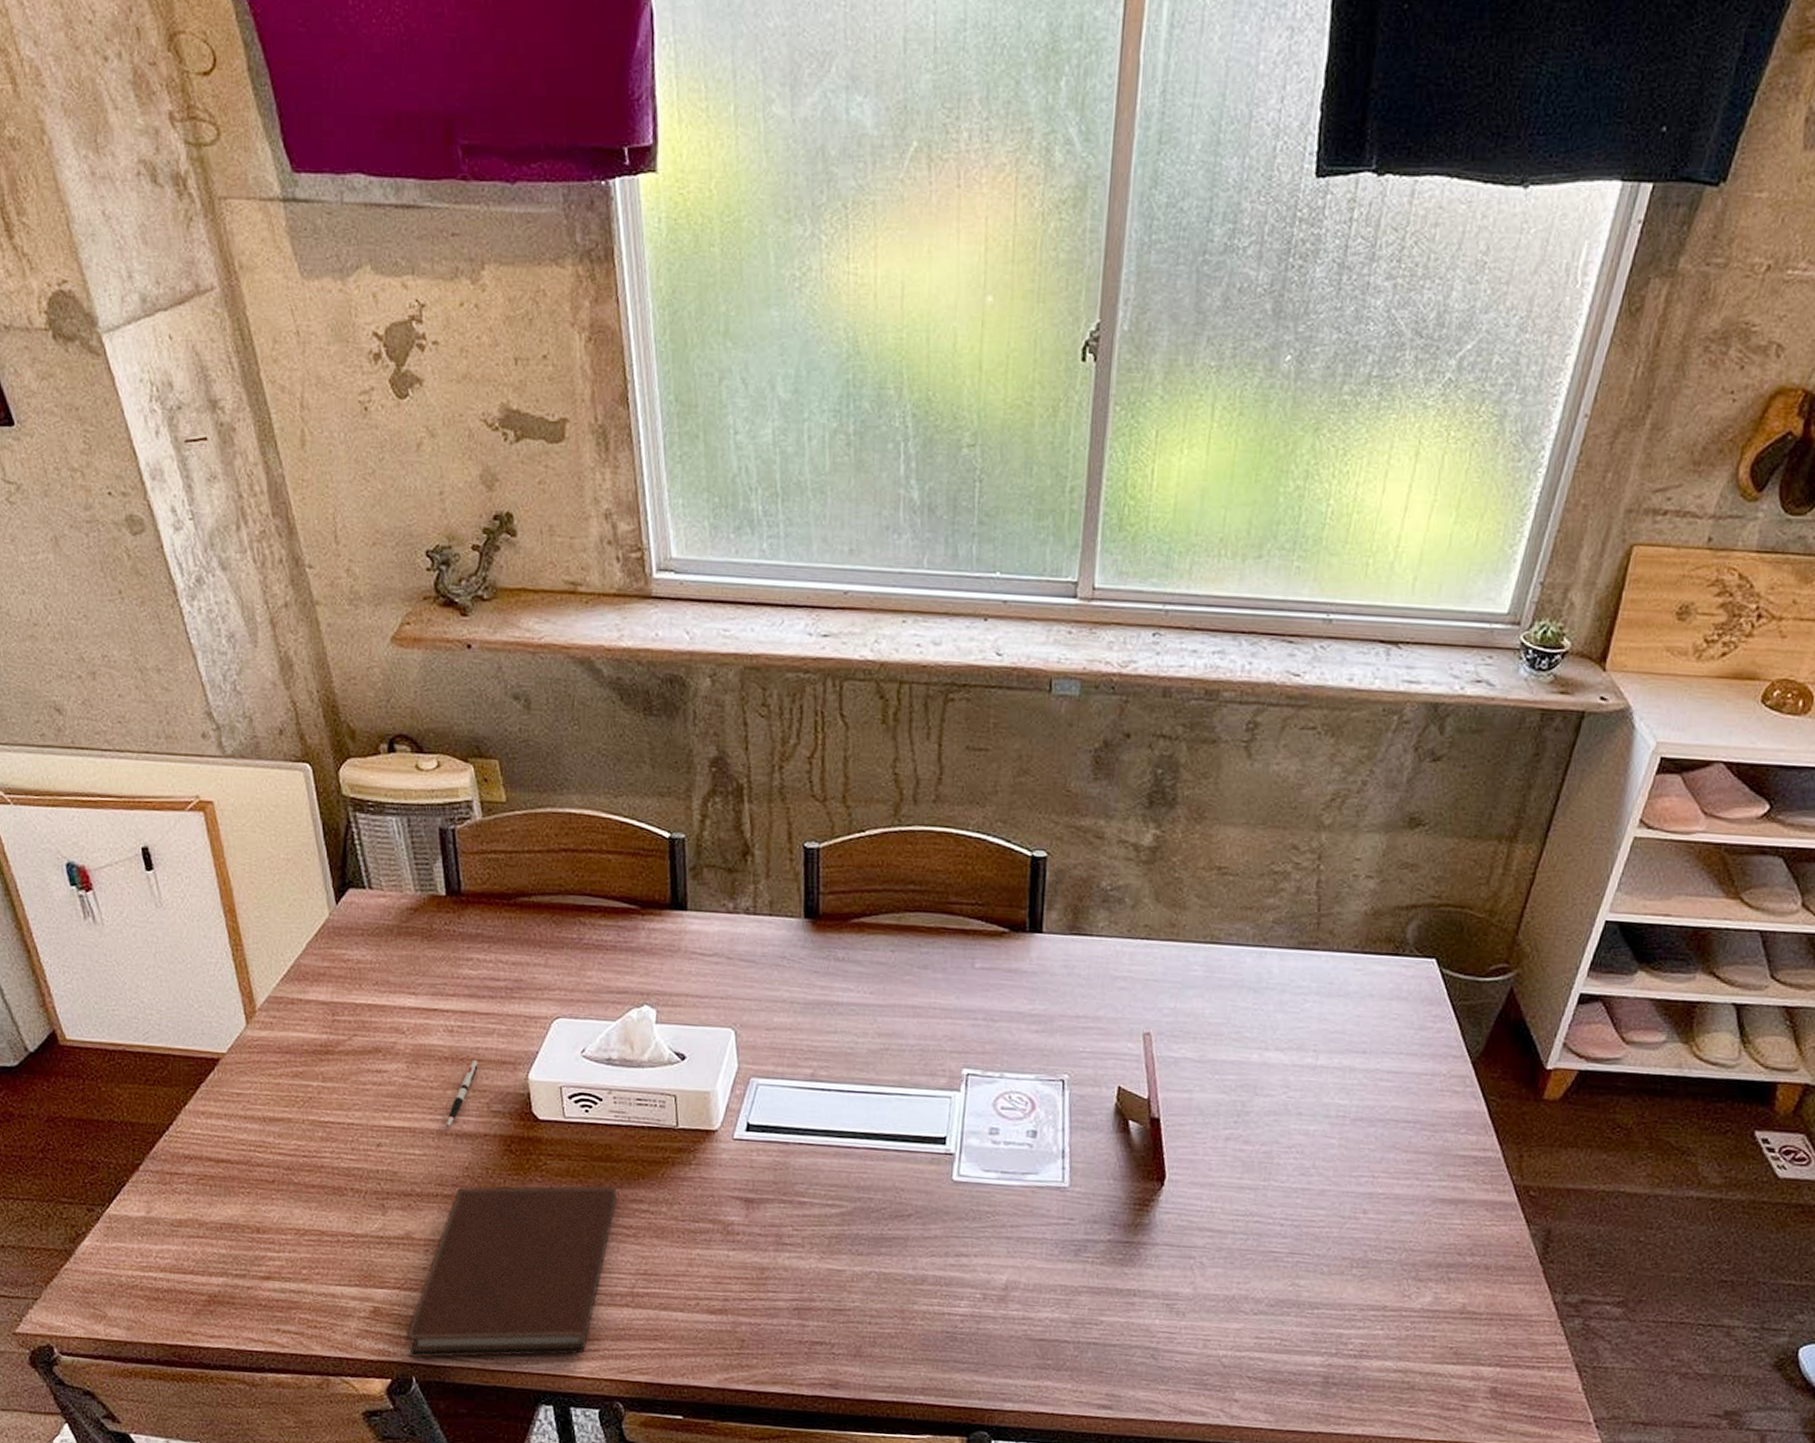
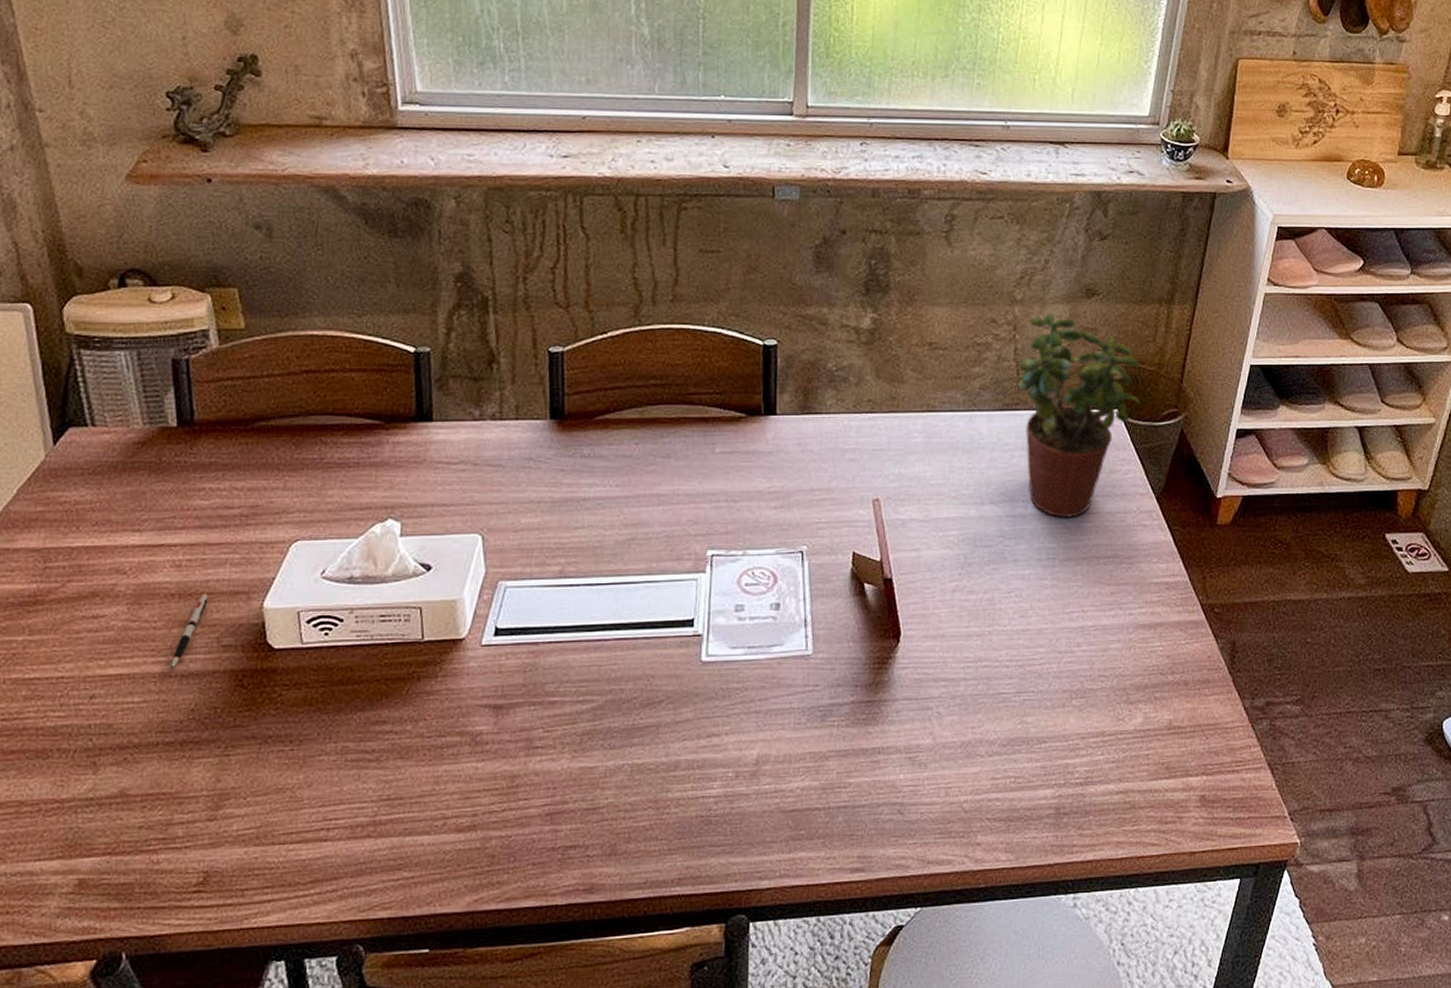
notebook: present [404,1185,617,1358] -> none [113,710,358,932]
potted plant: none [1317,842,1467,1074] -> present [1017,313,1140,518]

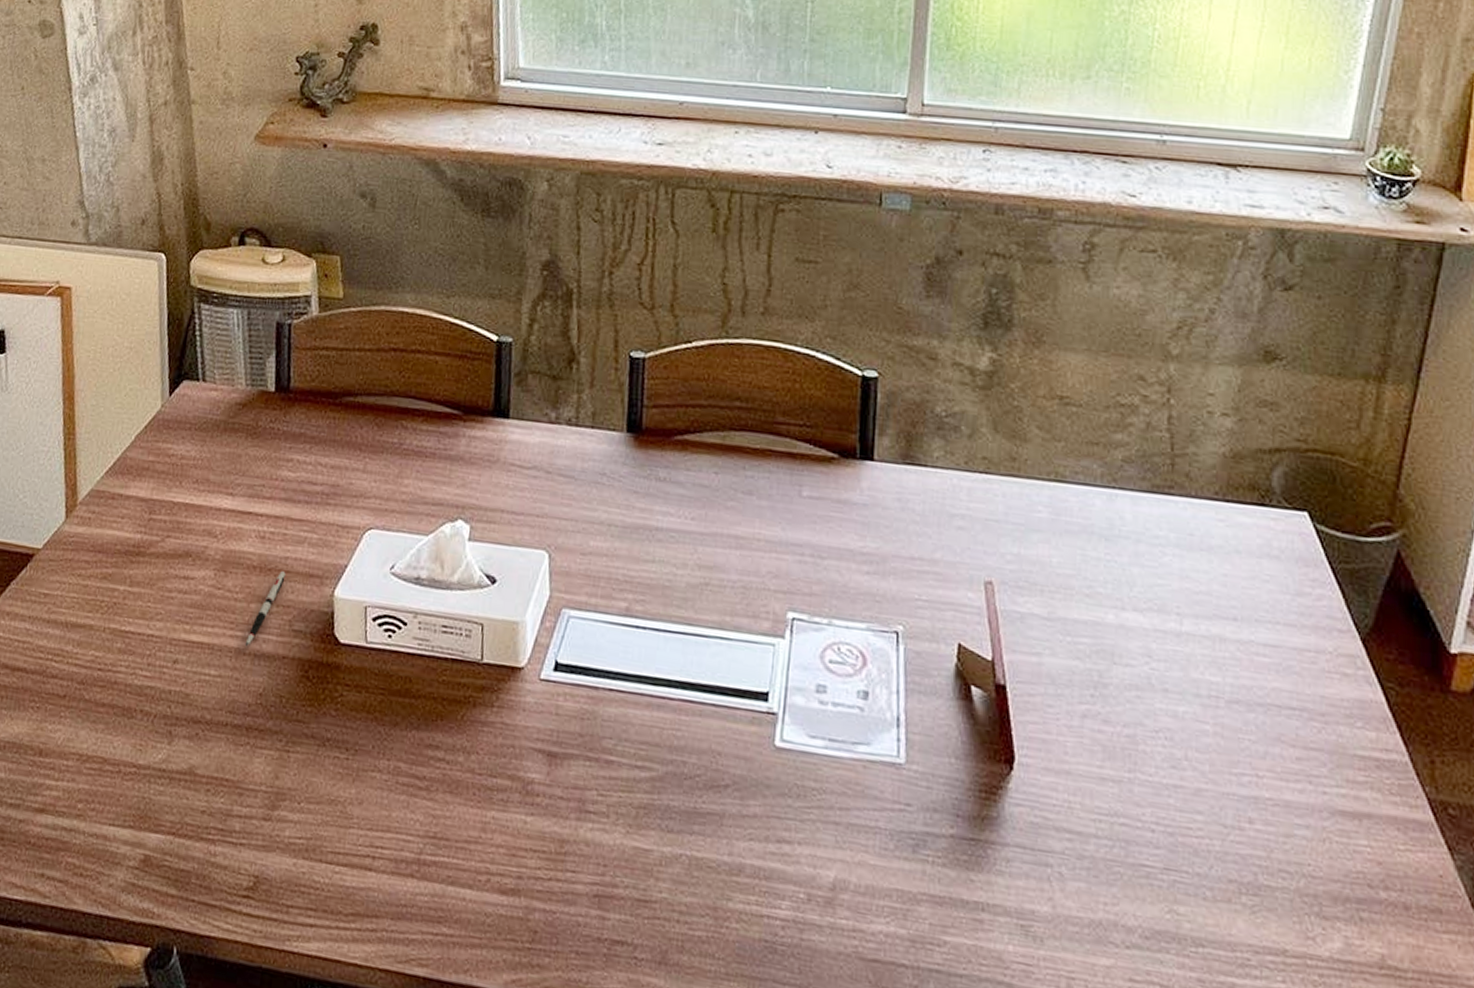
potted plant: present [1017,313,1140,518] -> none [1172,376,1338,647]

